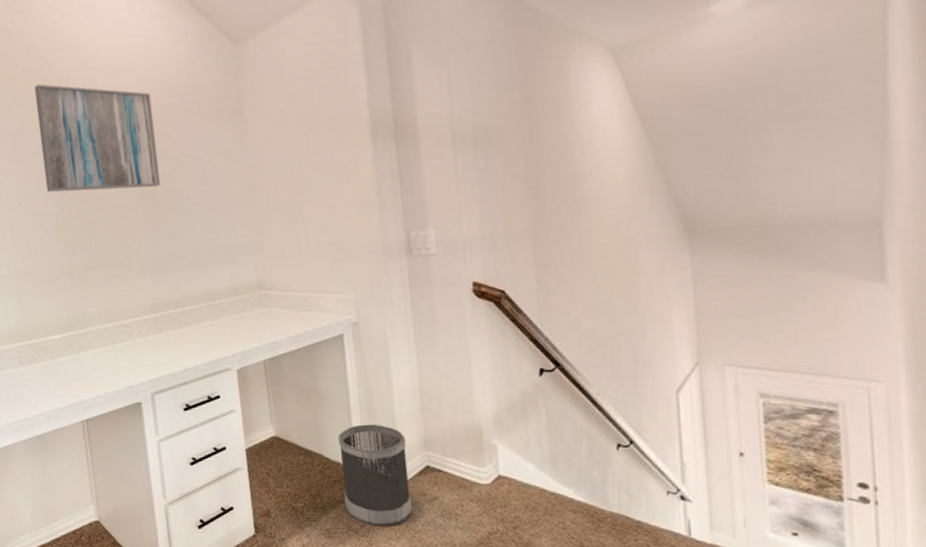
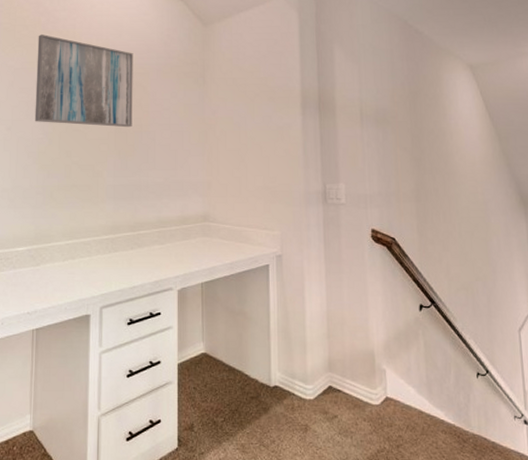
wastebasket: present [338,423,413,526] -> none [258,345,316,442]

